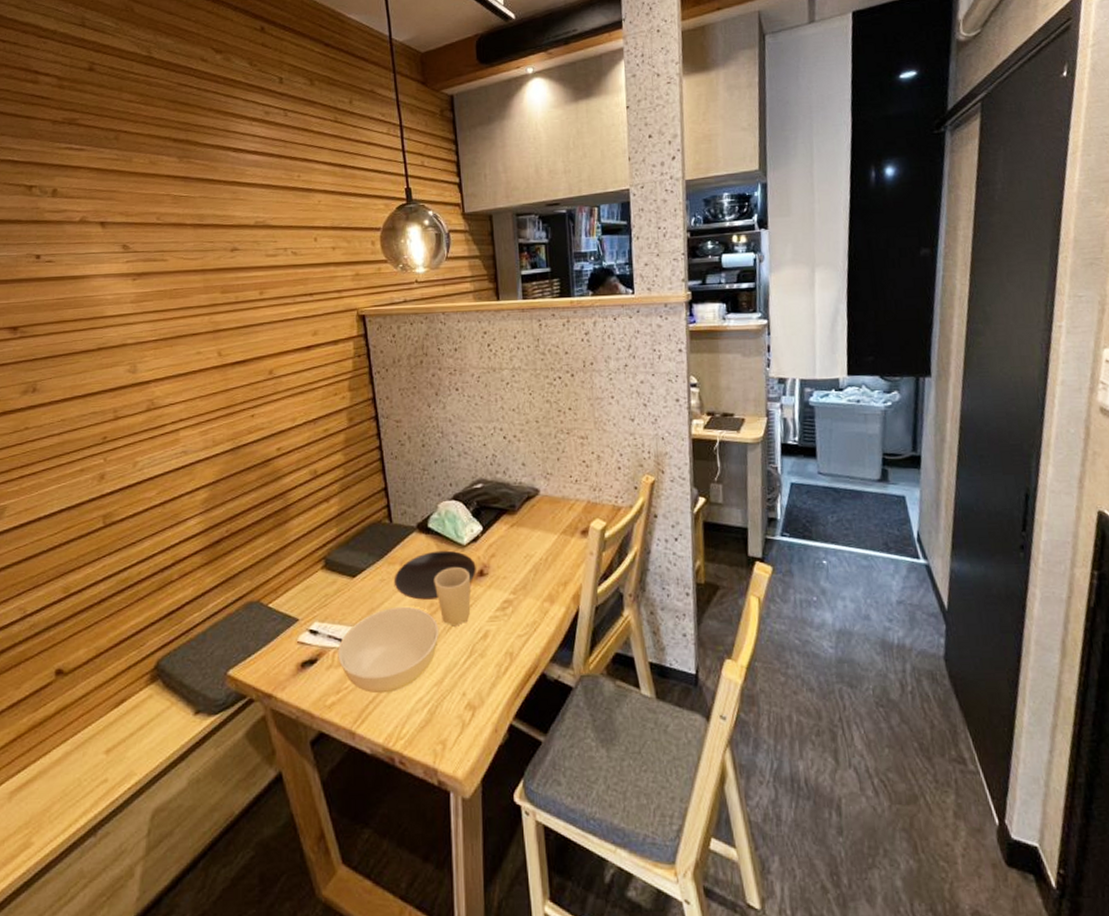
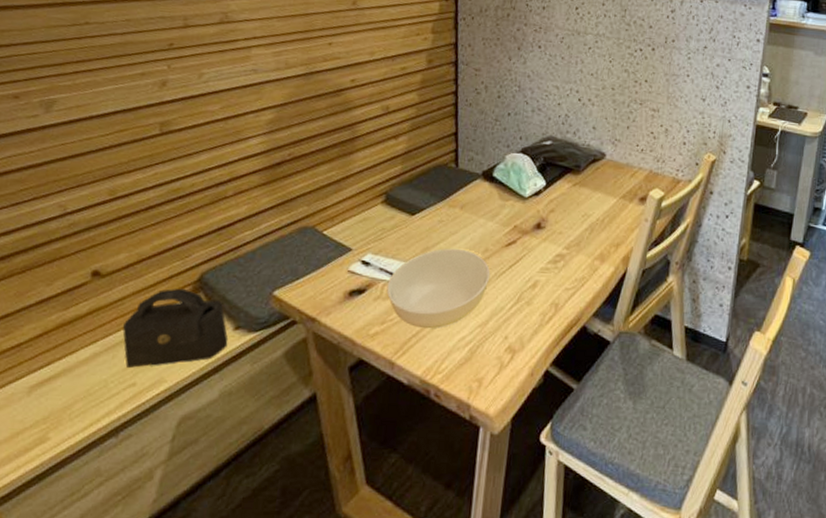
handbag: none [89,677,190,765] -> present [122,288,228,369]
plate: present [393,550,476,600] -> none [452,199,535,246]
cup: present [434,566,471,627] -> none [491,216,527,273]

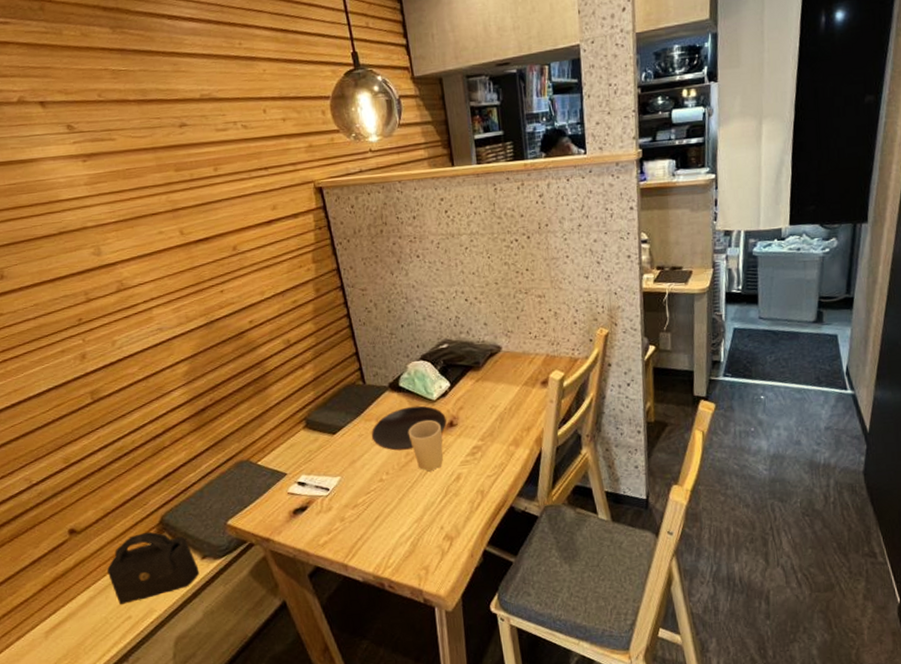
bowl: present [386,248,491,329] -> none [325,456,417,532]
plate: none [452,199,535,246] -> present [371,405,447,451]
cup: none [491,216,527,273] -> present [408,419,443,472]

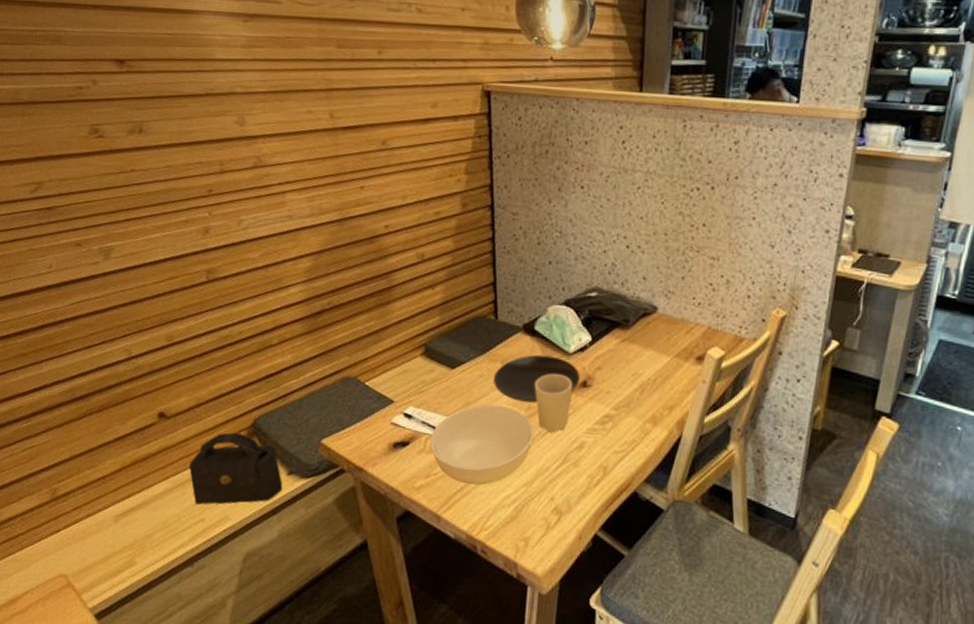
bowl: none [325,456,417,532] -> present [430,404,535,485]

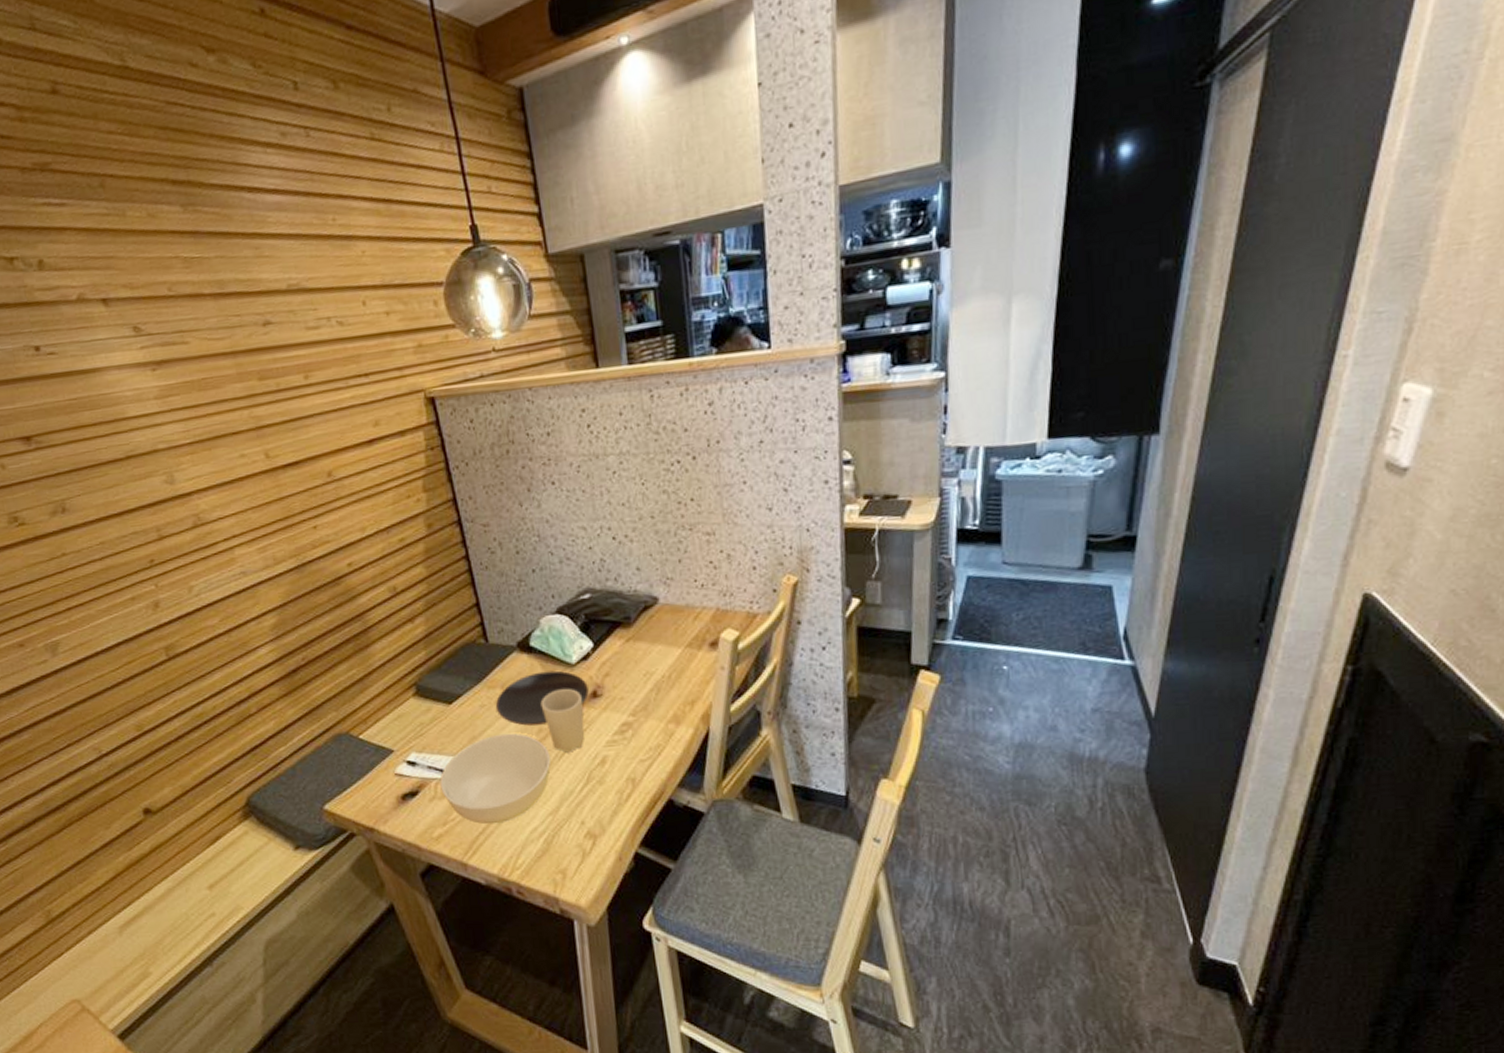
handbag: present [188,432,283,506] -> none [186,814,293,900]

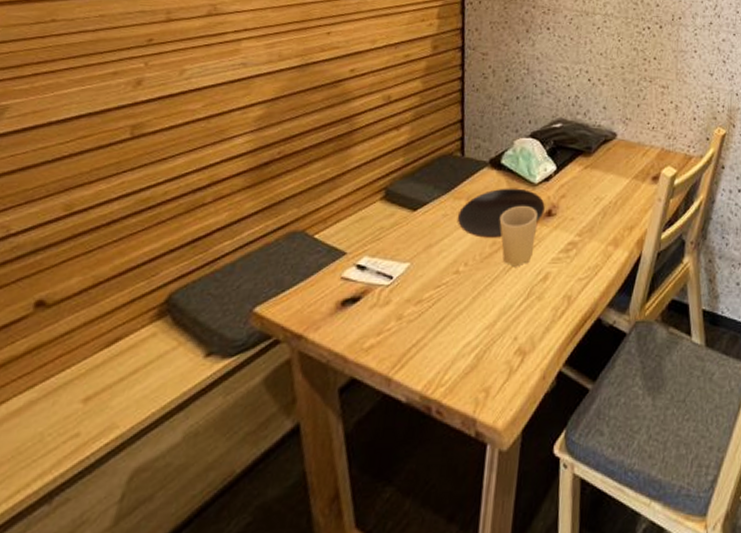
bowl: present [439,733,551,825] -> none [384,244,499,336]

